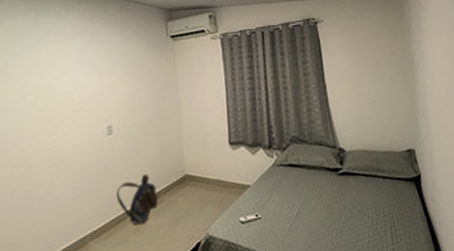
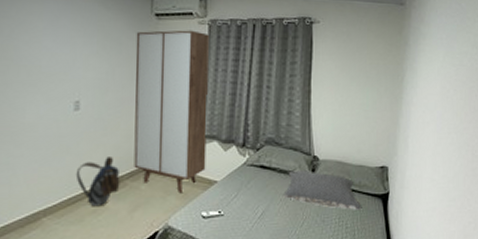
wardrobe: none [155,45,237,201] -> present [134,30,210,192]
pillow: none [316,163,397,198] -> present [283,170,362,210]

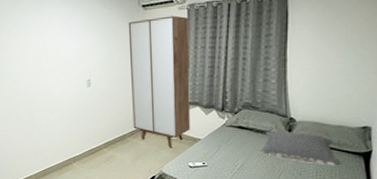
backpack: present [75,157,120,207] -> none [92,120,124,157]

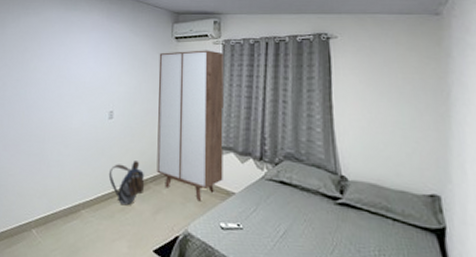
backpack: none [92,120,124,157] -> present [108,161,145,206]
pillow: present [260,130,341,166] -> none [307,190,410,244]

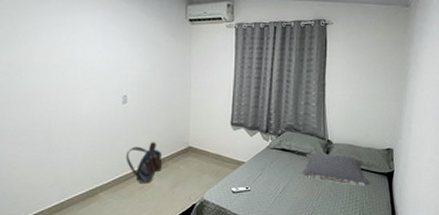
wardrobe: present [157,50,225,200] -> none [173,33,237,171]
pillow: none [307,190,410,244] -> present [301,152,370,186]

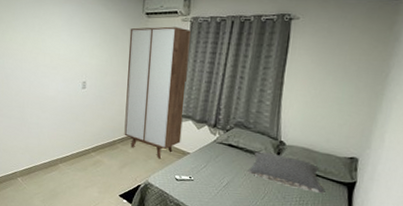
backpack: present [125,142,163,184] -> none [82,125,114,161]
wardrobe: none [173,33,237,171] -> present [124,26,192,158]

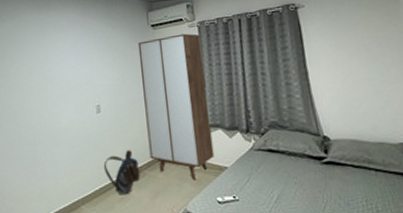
backpack: none [82,125,114,161] -> present [103,150,141,195]
pillow: present [247,152,325,194] -> none [297,151,393,192]

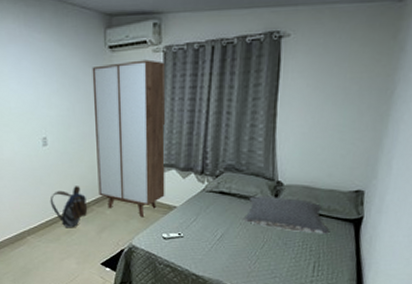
pillow: none [297,151,393,192] -> present [243,196,330,234]

